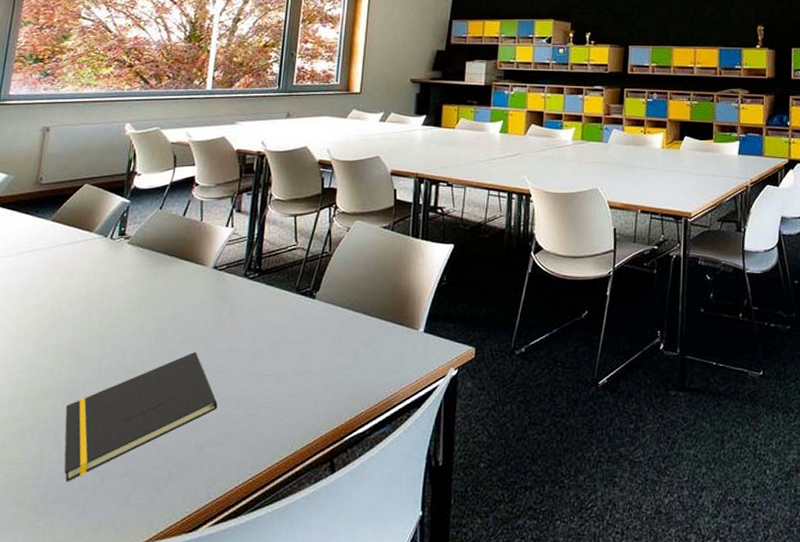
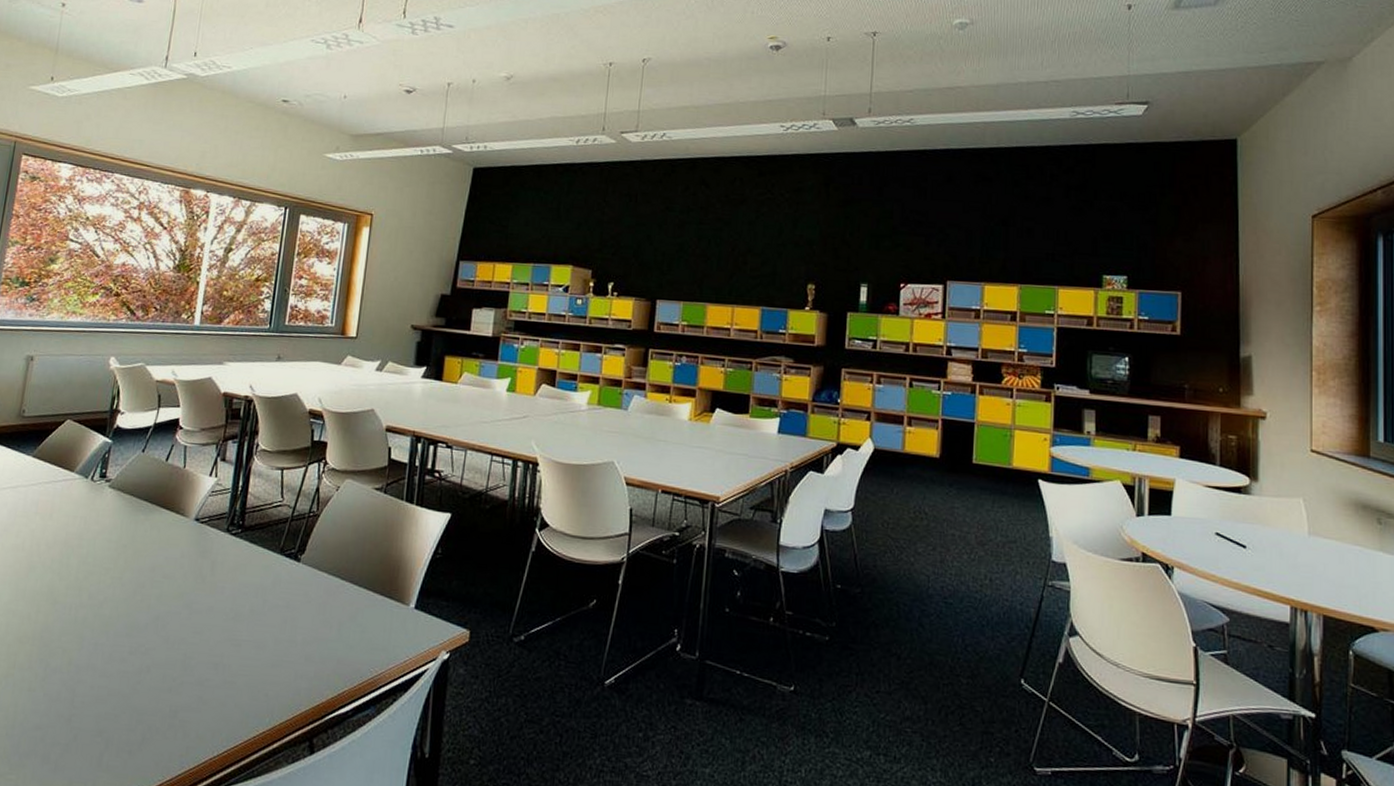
notepad: present [64,352,218,482] -> none [37,609,195,736]

